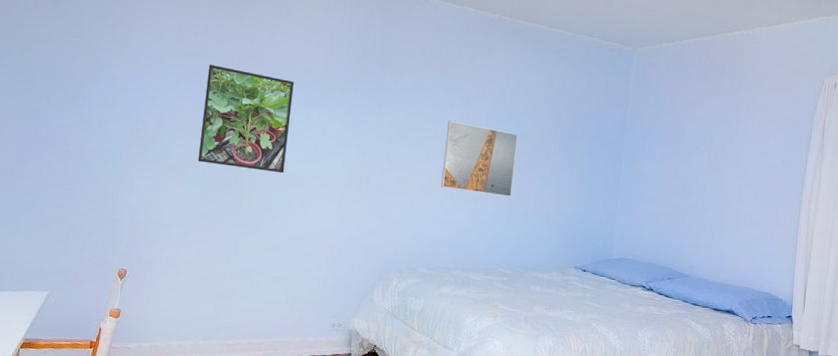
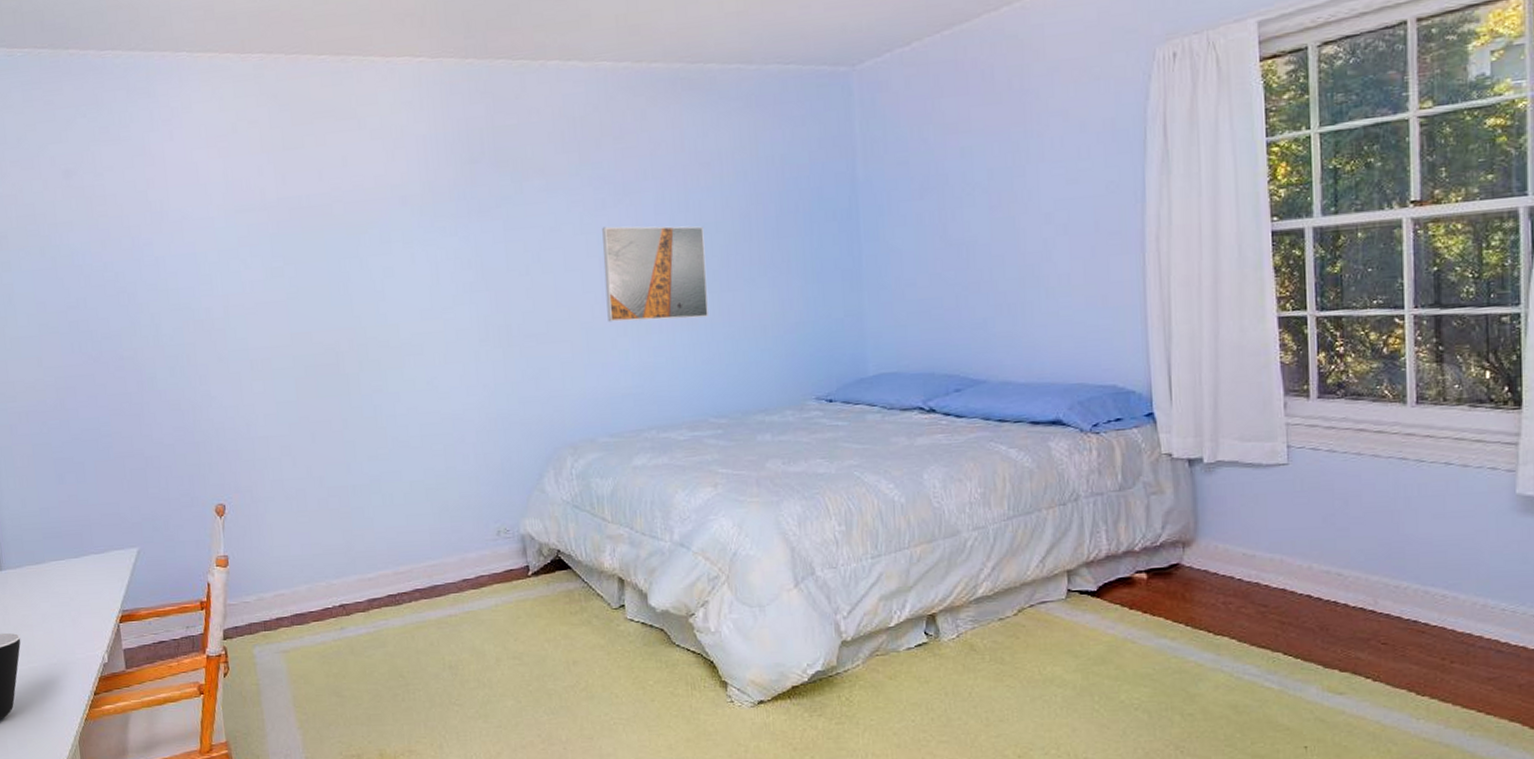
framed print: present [198,64,294,174] -> none [272,216,396,349]

